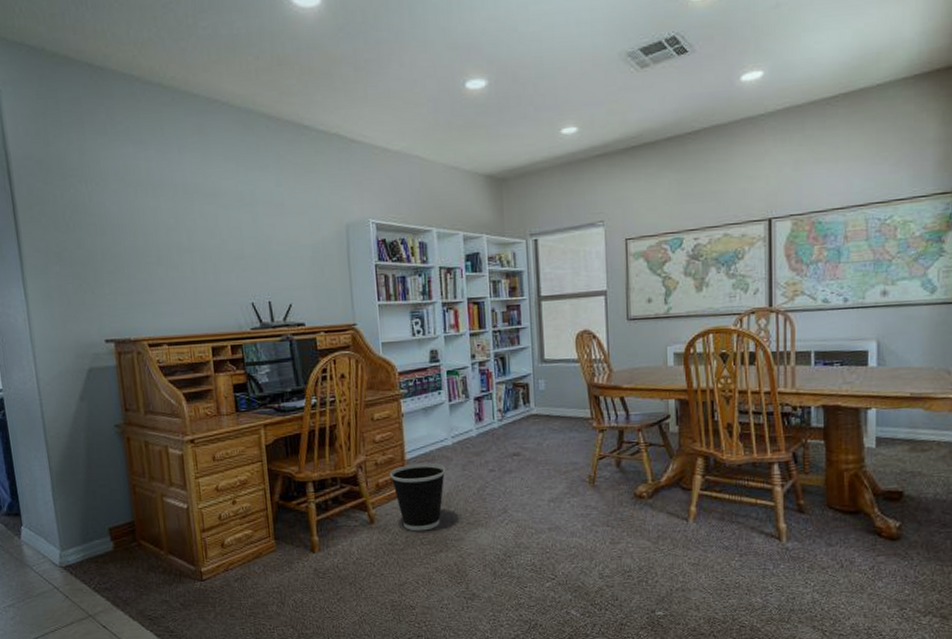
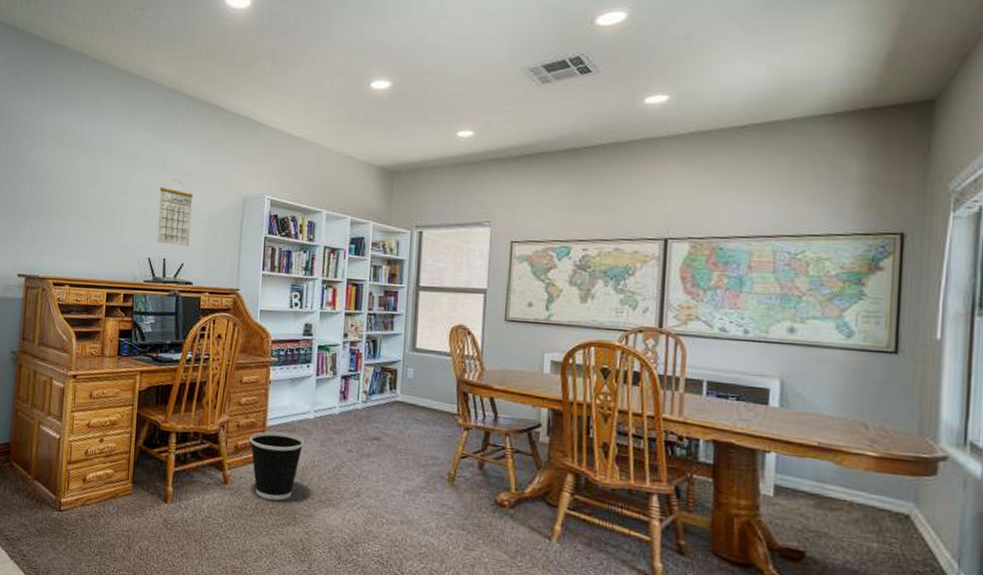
calendar: none [251,212,295,286] -> present [157,179,193,247]

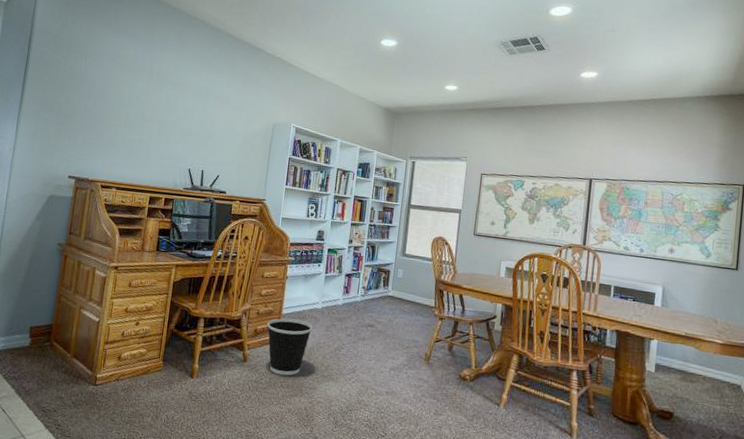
calendar: present [157,179,193,247] -> none [197,104,230,162]

